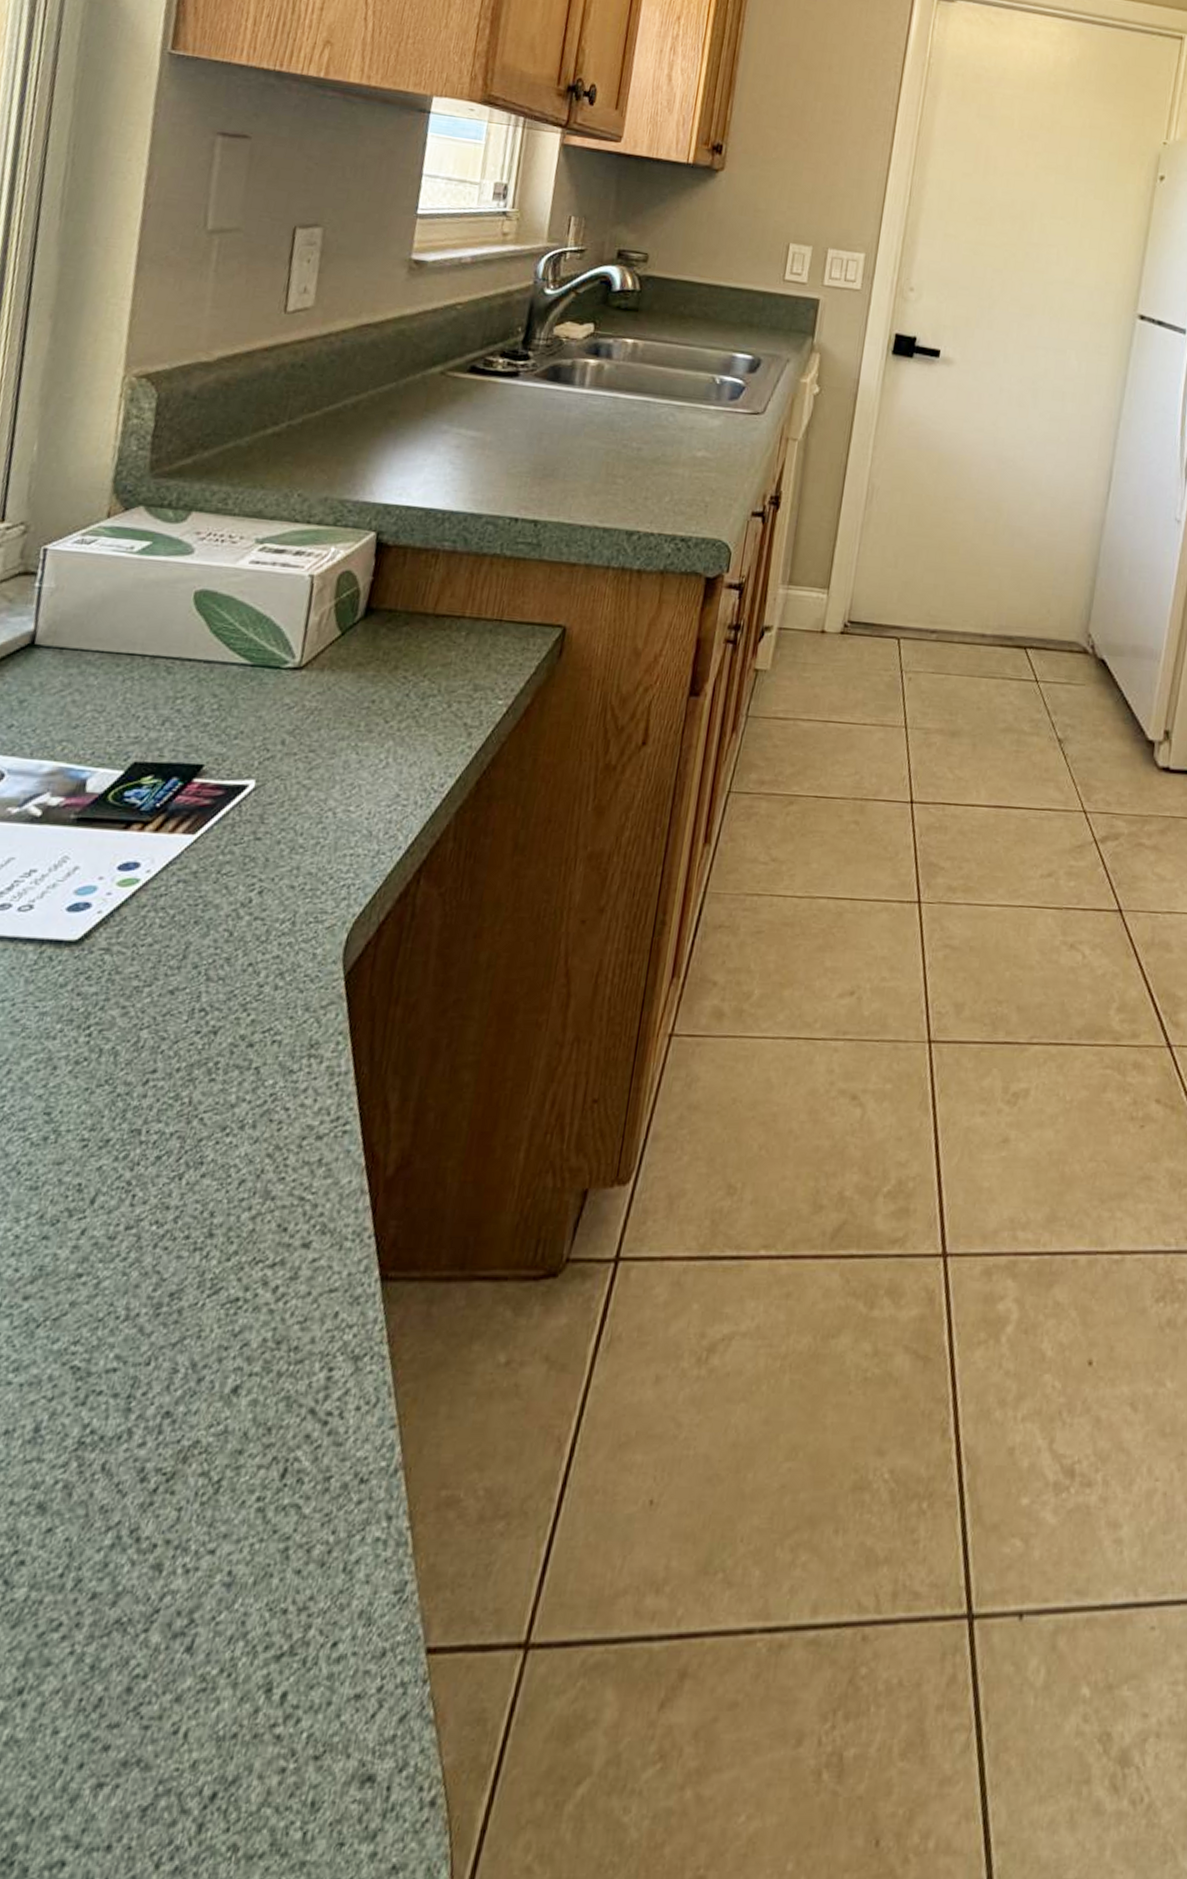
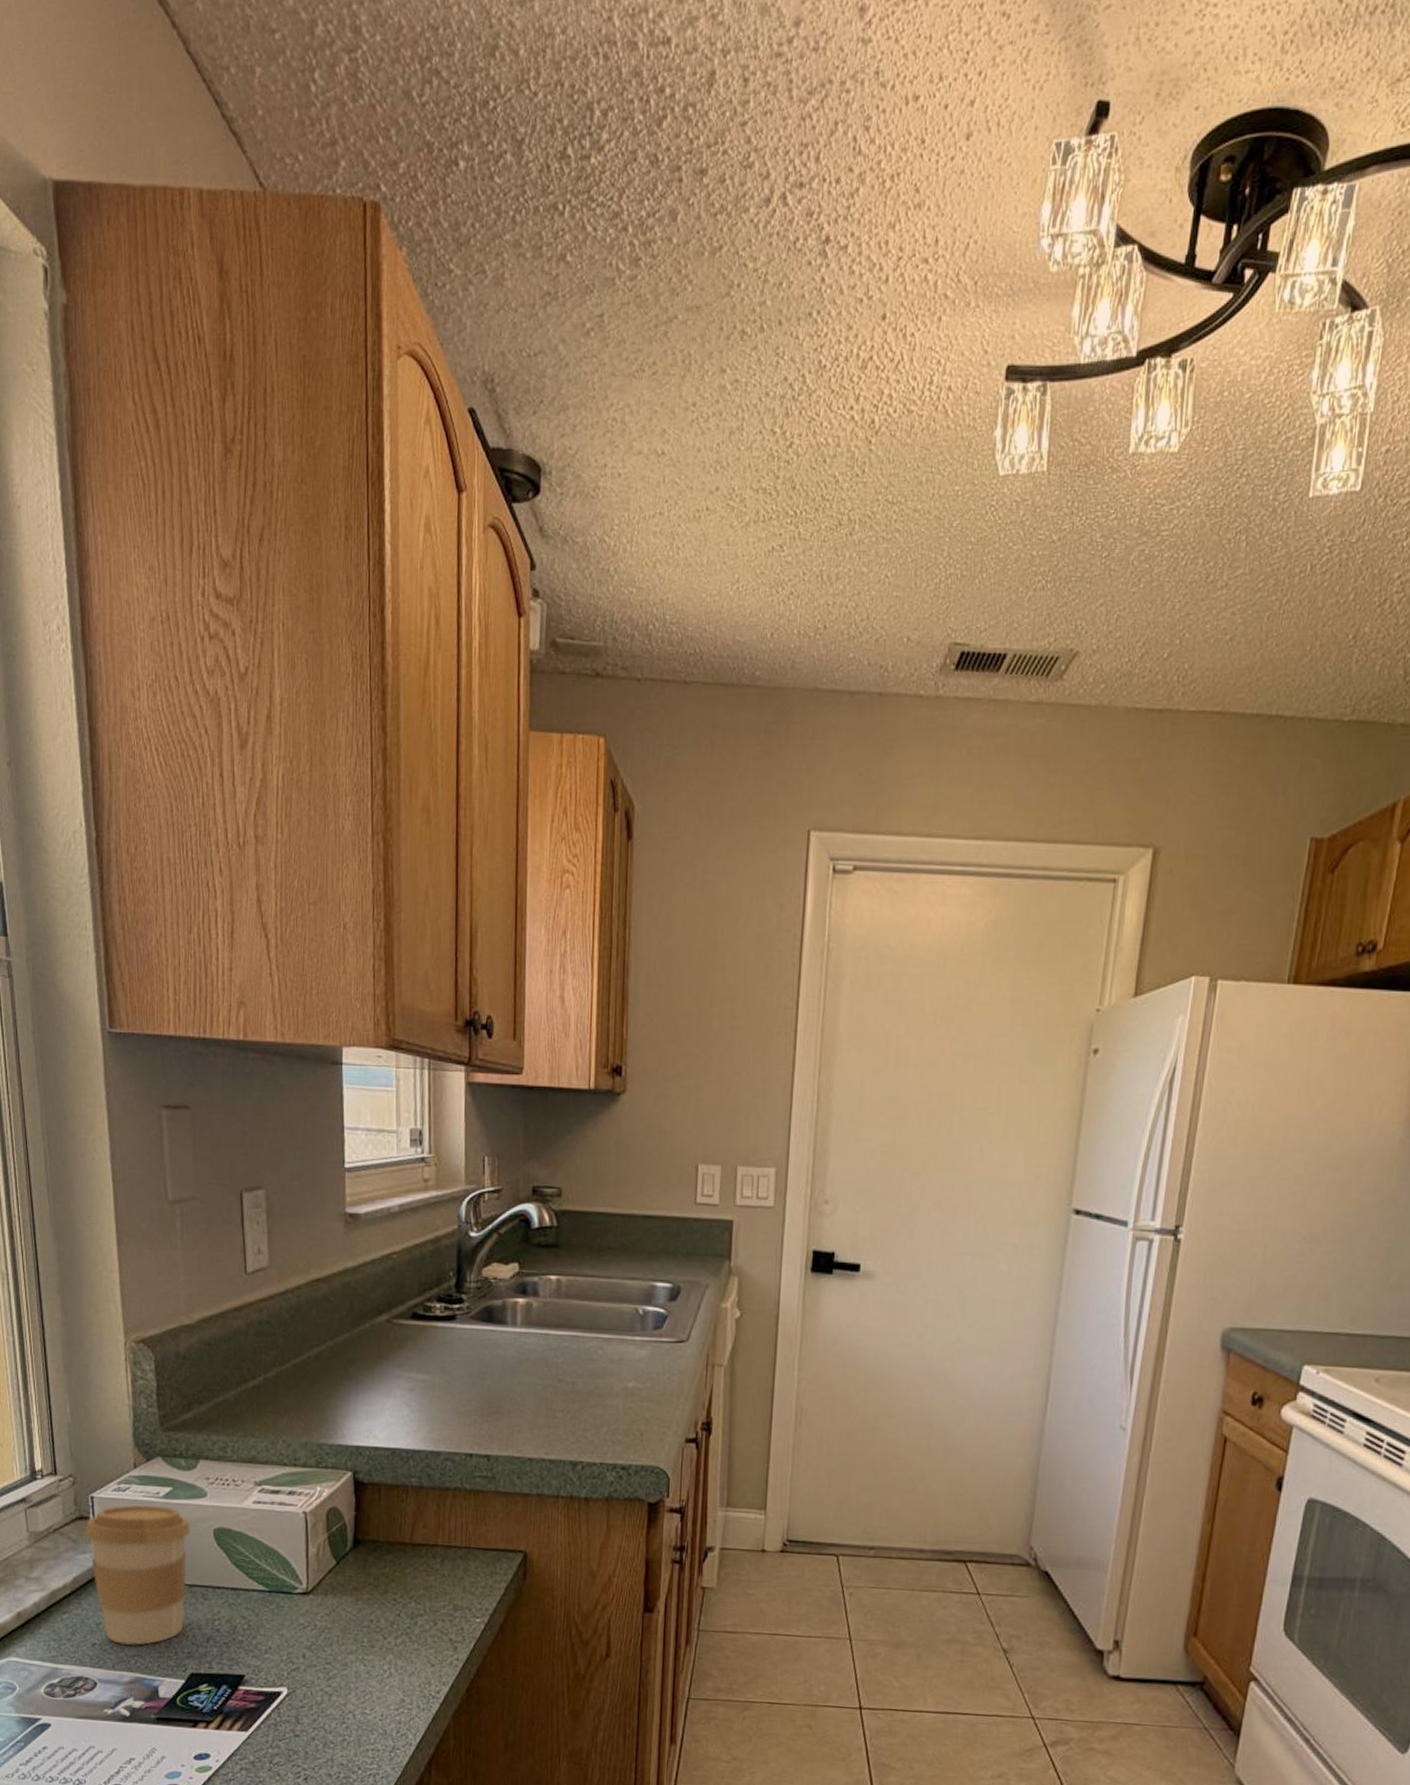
coffee cup: none [27,559,166,728] -> present [85,1504,191,1645]

